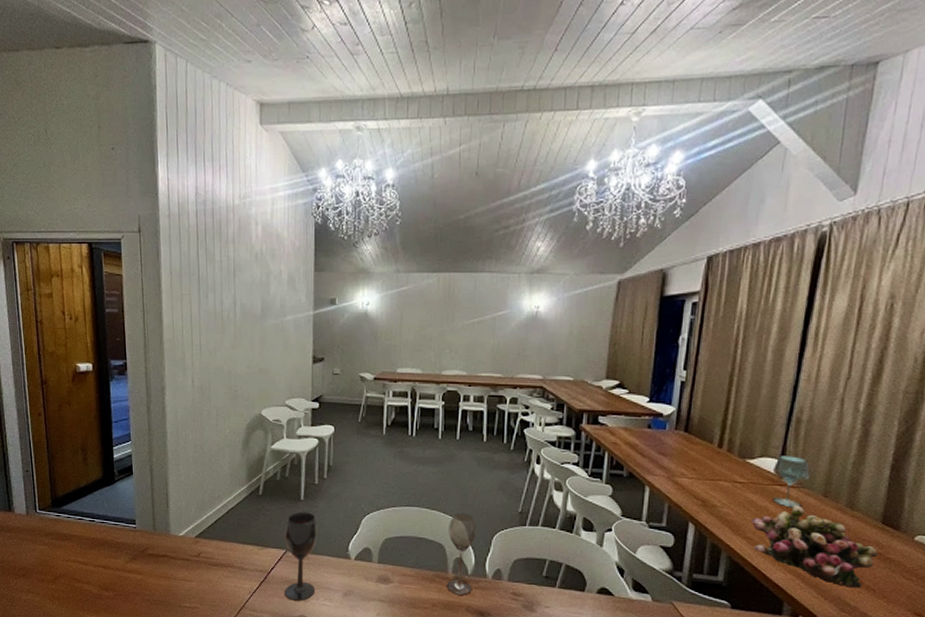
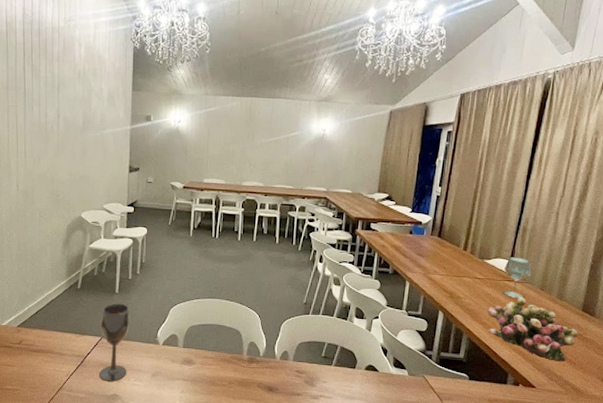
wineglass: present [447,513,477,595] -> none [242,304,268,374]

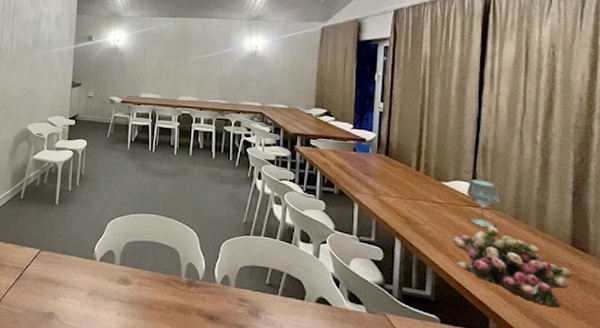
wine glass: present [99,303,130,382] -> none [37,215,69,298]

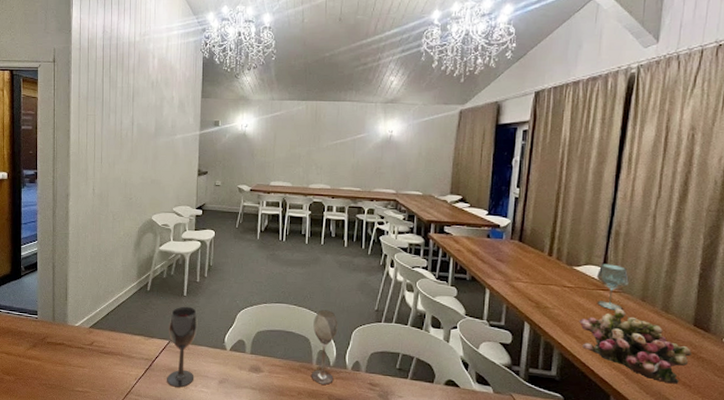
wine glass: none [37,215,69,298] -> present [167,306,198,388]
wineglass: none [181,221,207,299] -> present [312,310,338,385]

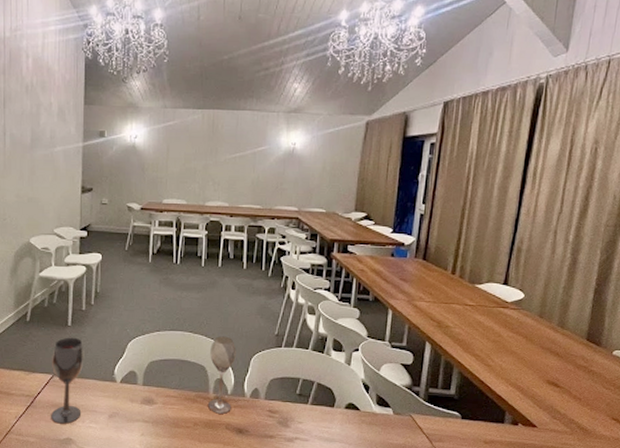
flower arrangement: present [579,308,691,384] -> none [479,325,583,398]
wine glass: present [597,264,629,310] -> none [497,281,529,327]

